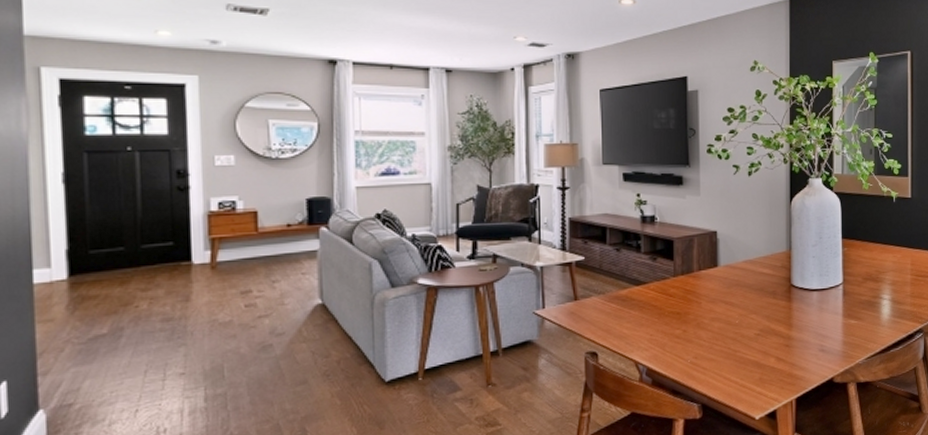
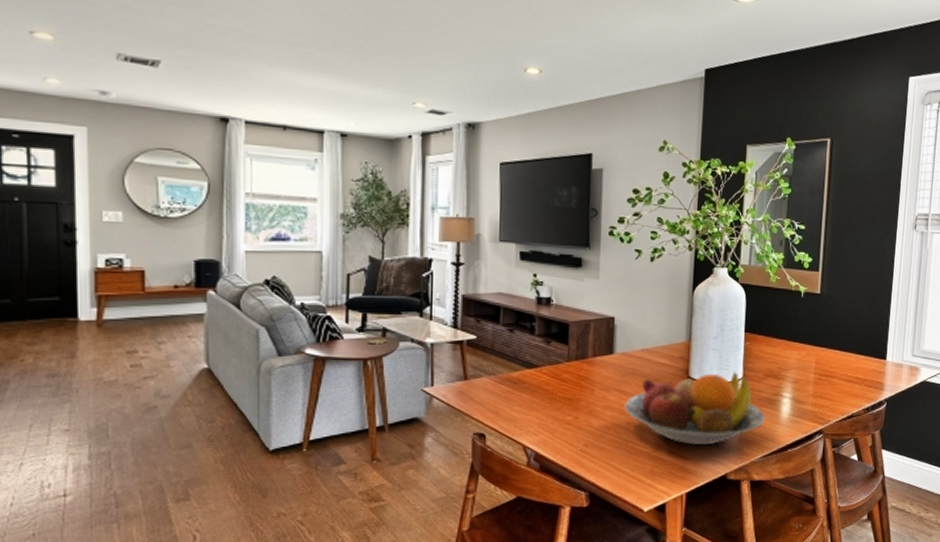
fruit bowl: none [731,277,868,352] -> present [624,372,766,446]

